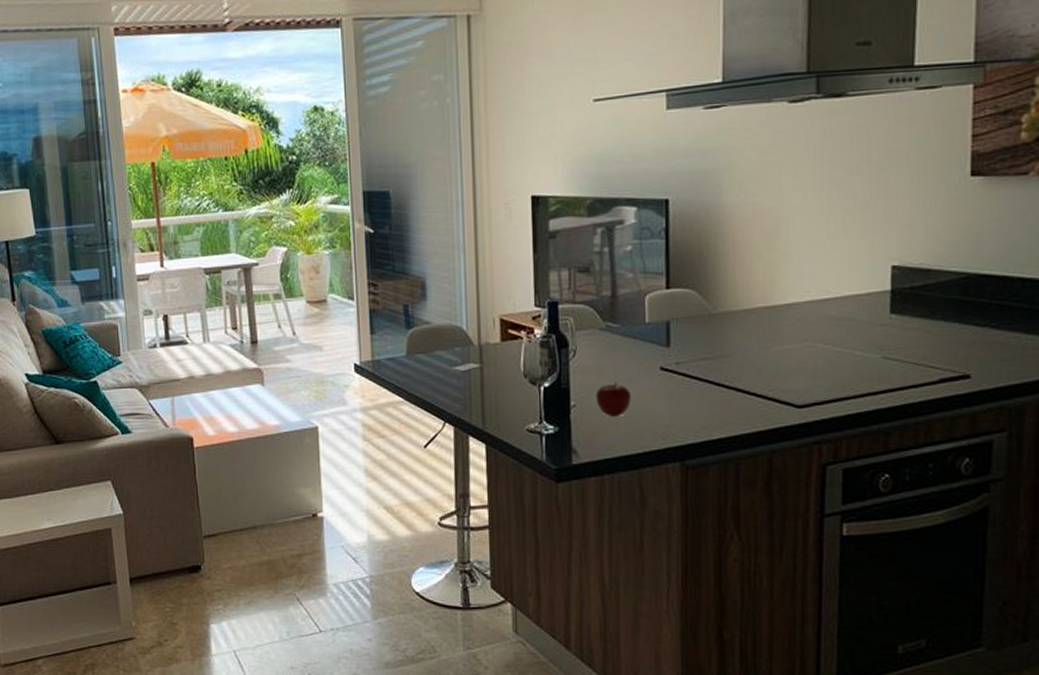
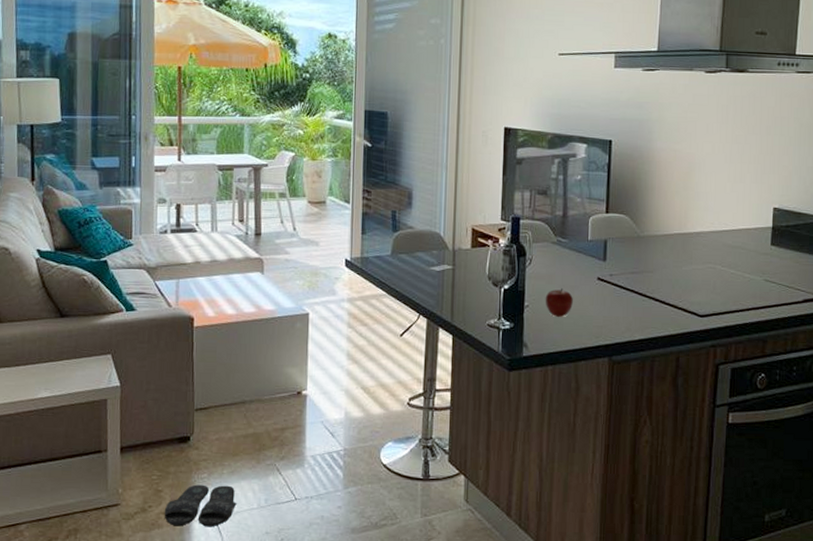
slippers: none [181,616,257,662] -> present [164,484,237,527]

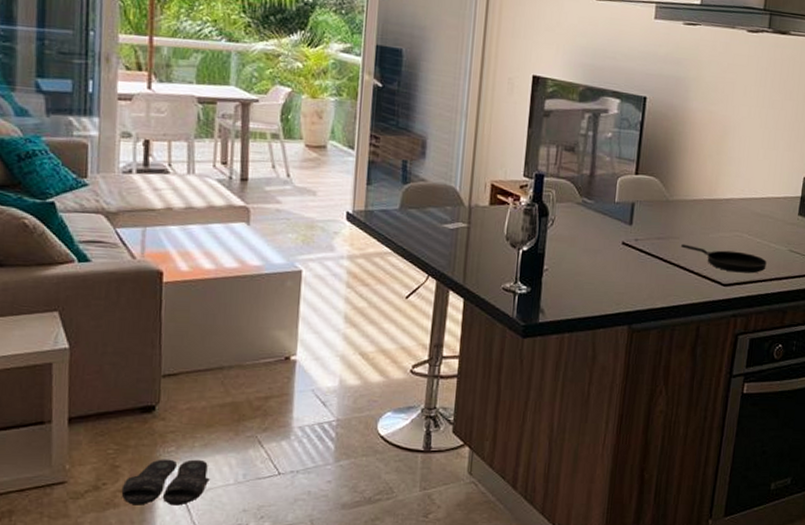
fruit: present [545,287,573,317] -> none [565,251,595,282]
frying pan: none [655,277,742,304] -> present [681,244,767,274]

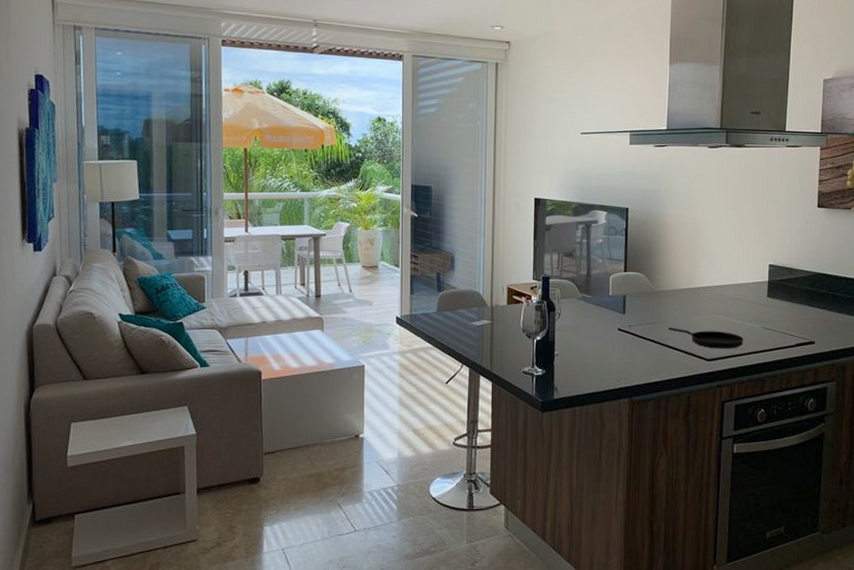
slippers: present [121,459,210,506] -> none [237,520,303,558]

